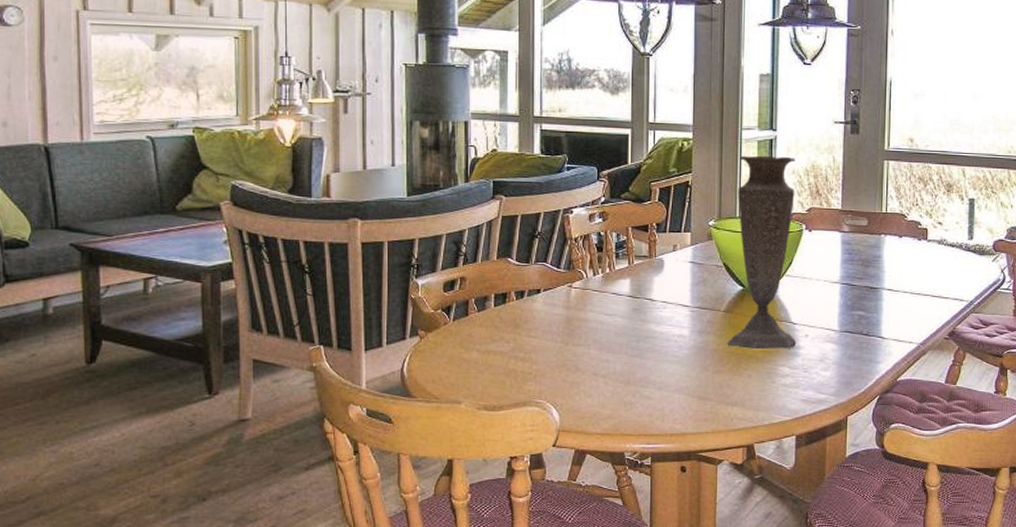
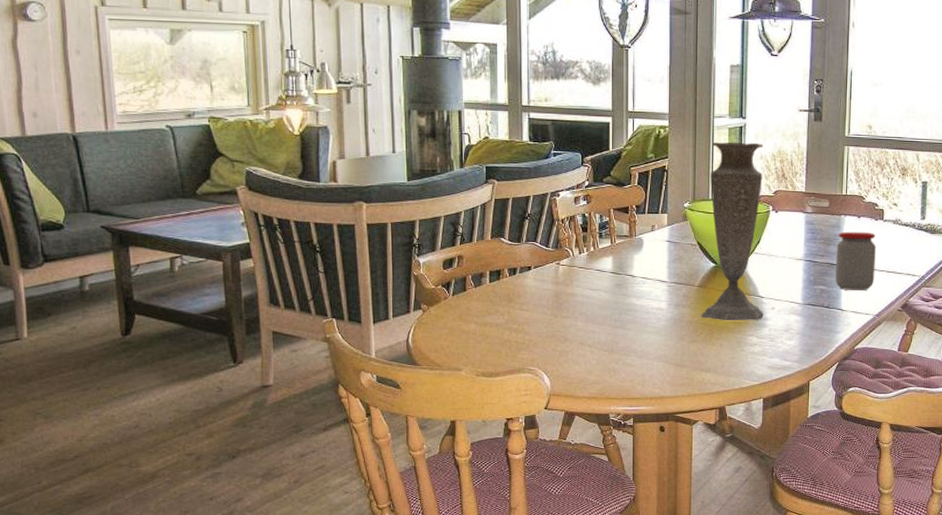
jar: none [875,252,919,316] -> present [835,231,876,290]

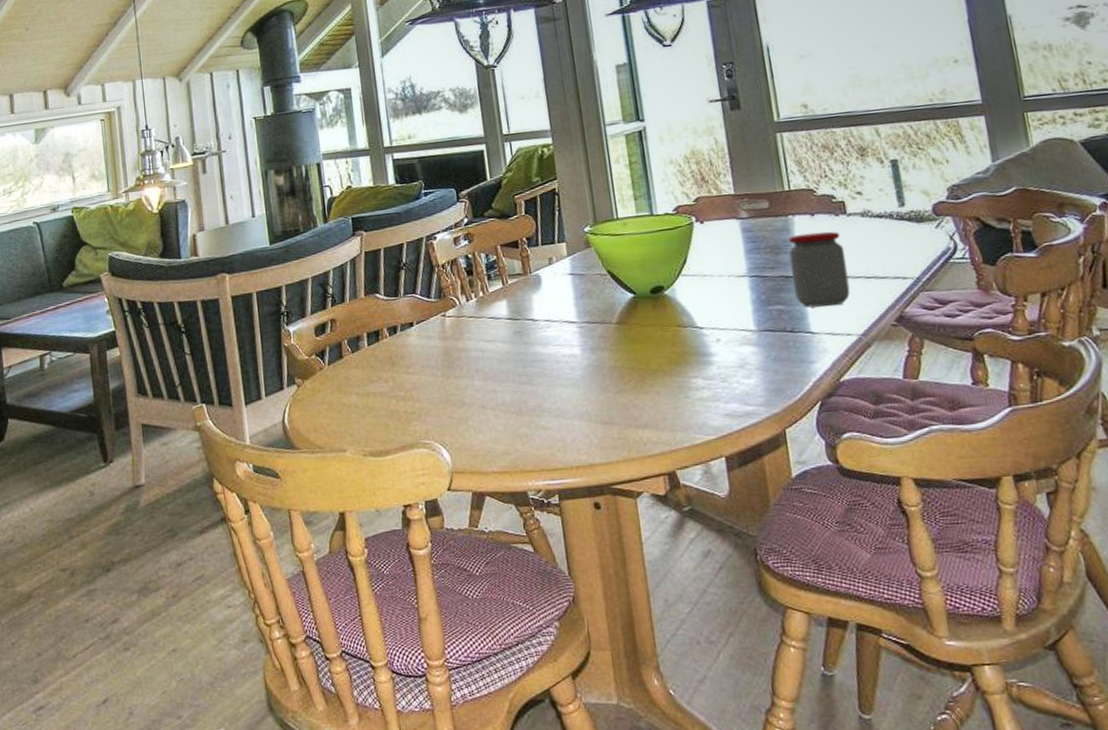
vase: present [701,142,764,321] -> none [608,145,708,363]

